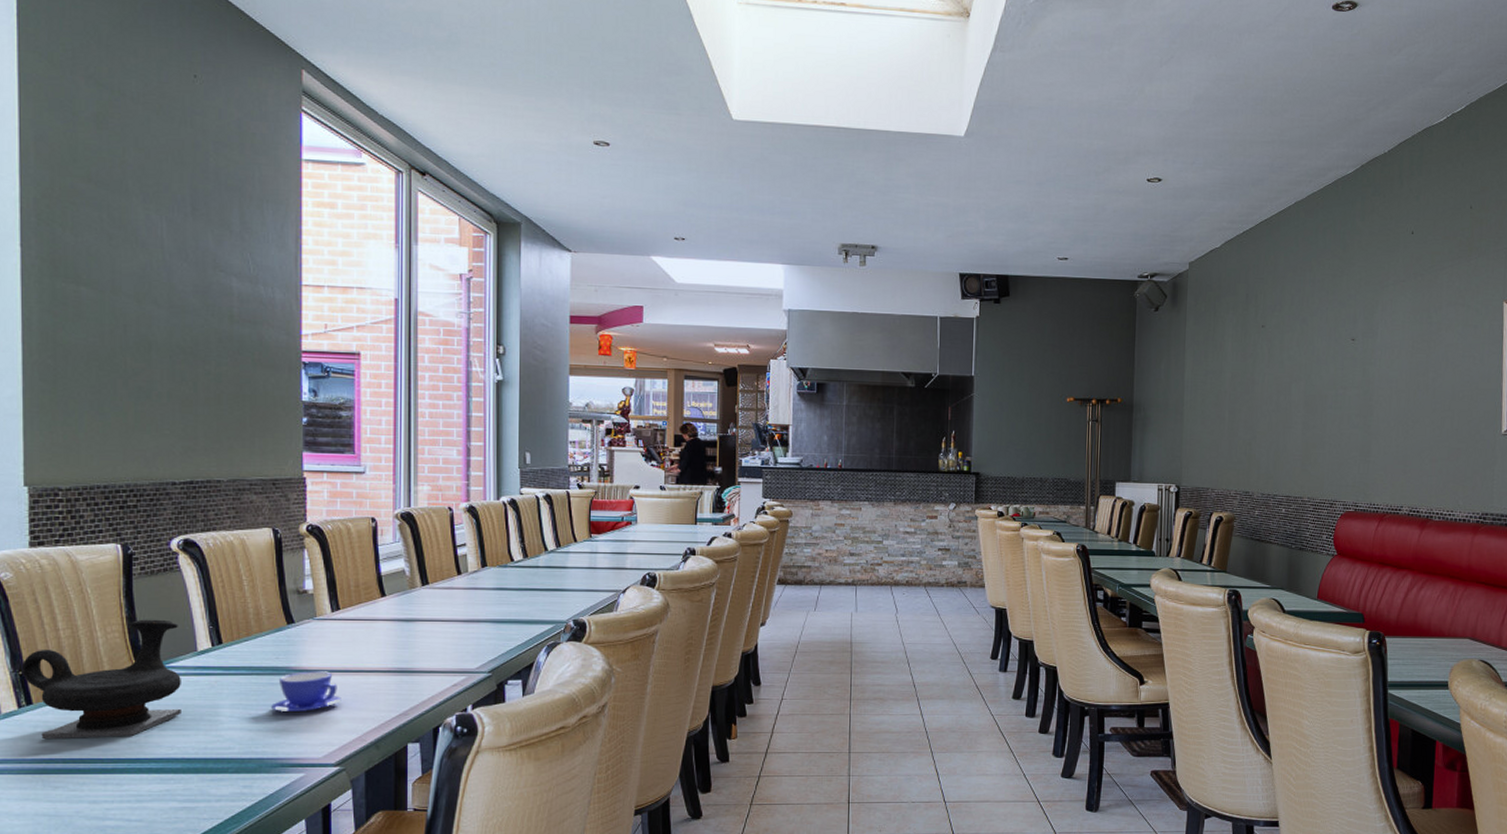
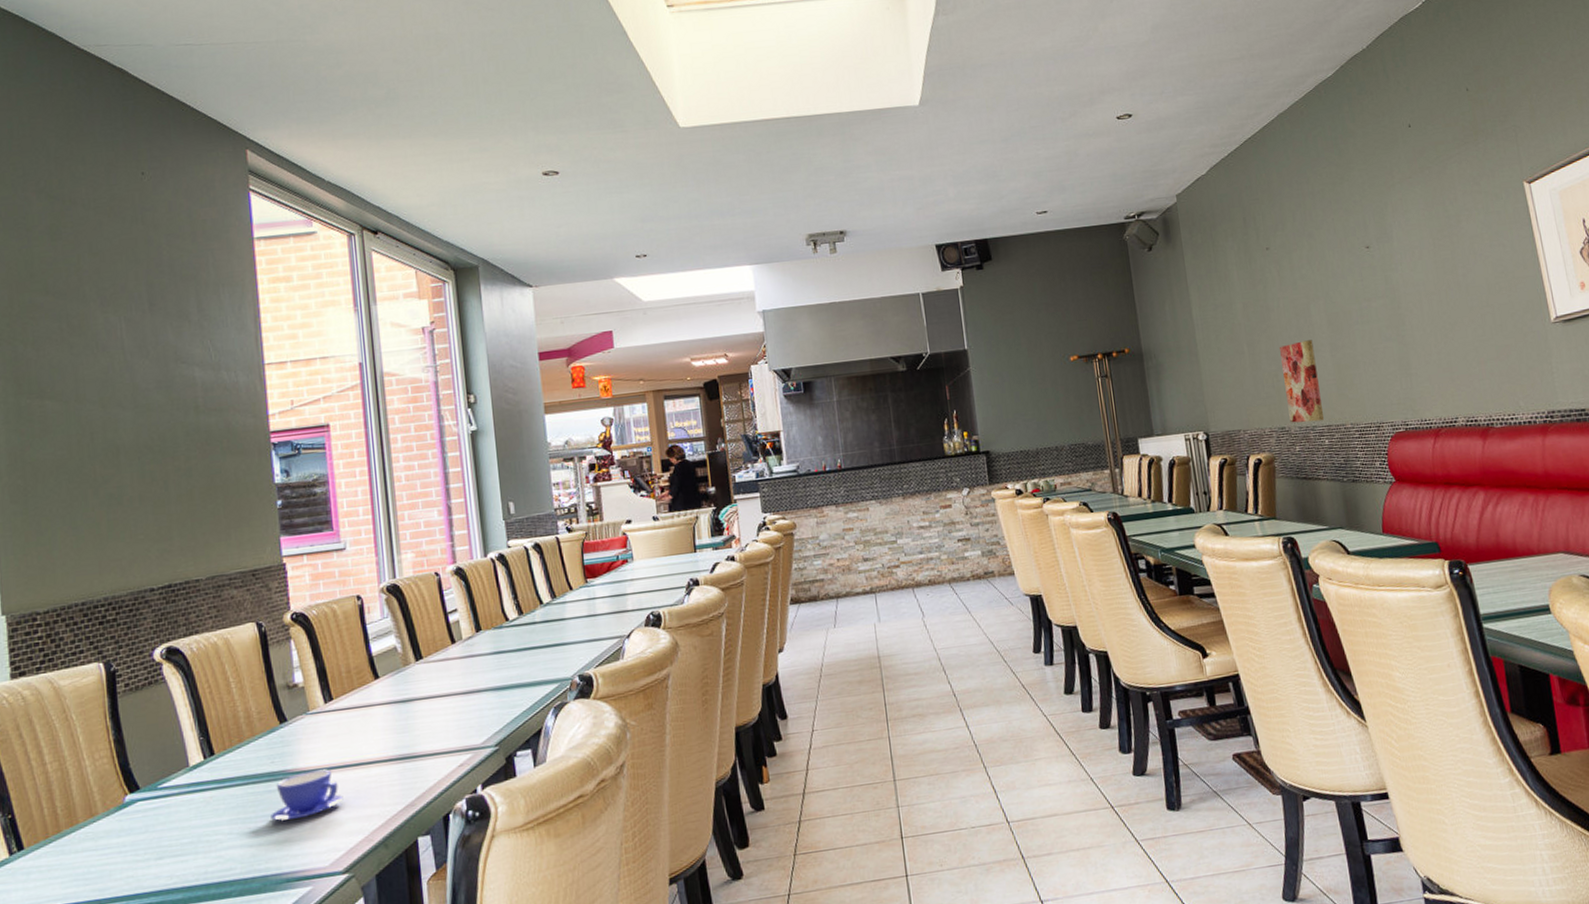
teapot: present [21,619,181,738] -> none [10,737,178,886]
wall art: none [1254,416,1288,491] -> present [1280,340,1324,423]

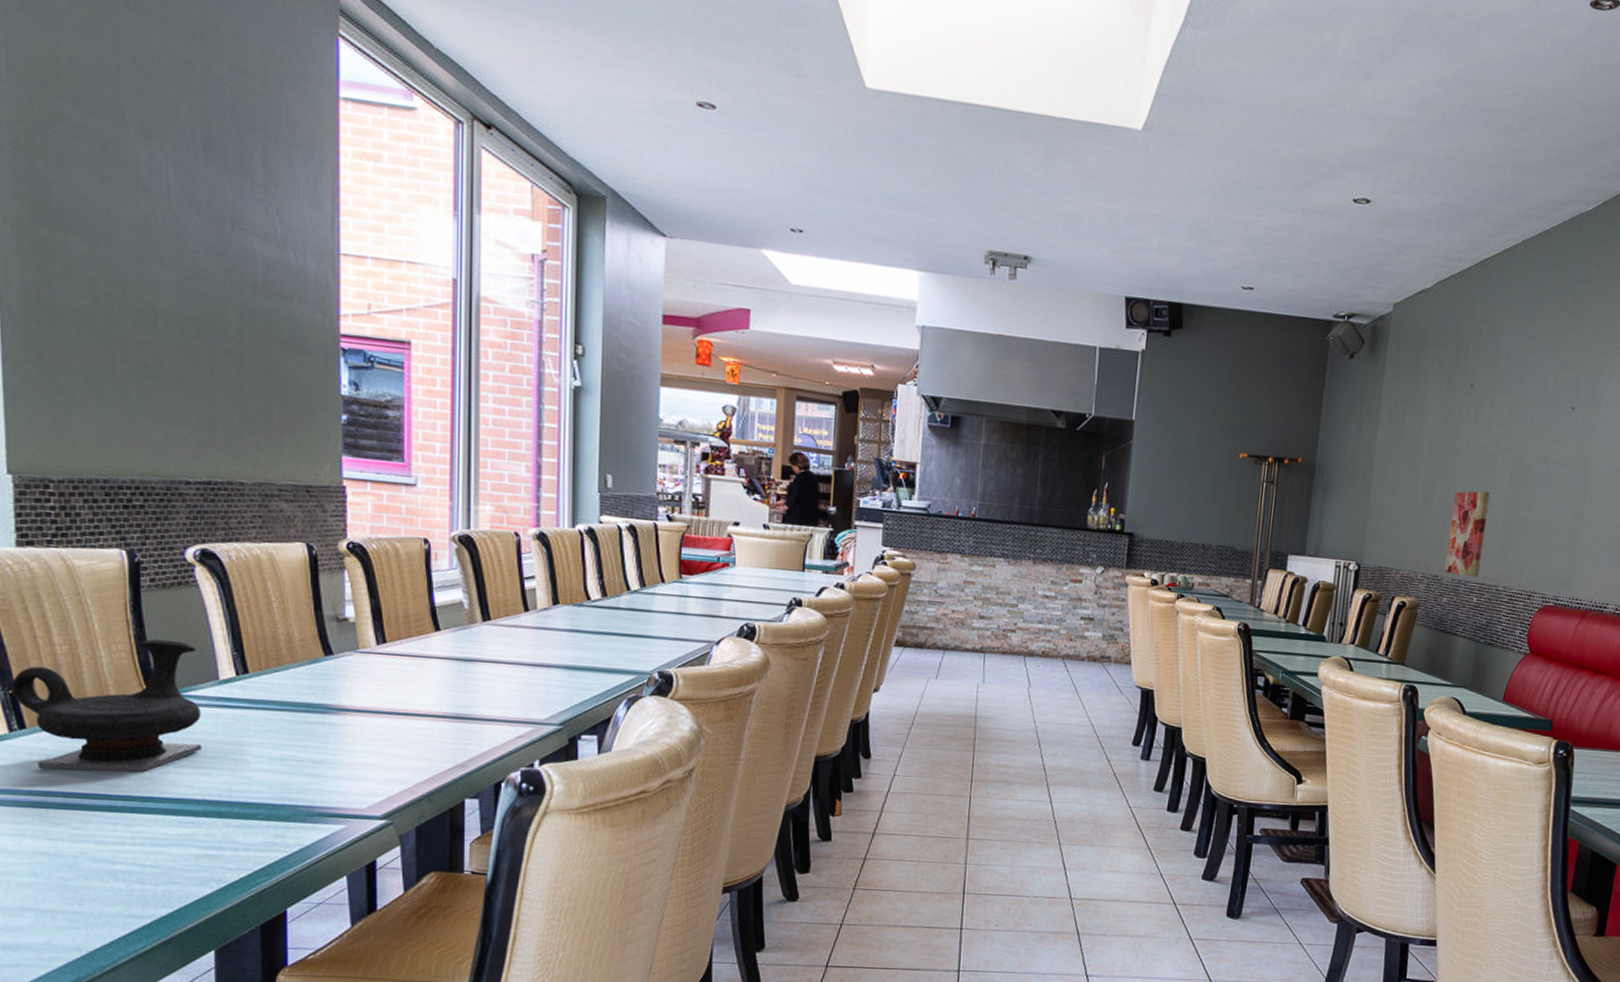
teapot: none [10,737,178,886] -> present [11,639,201,772]
teacup: present [271,769,344,821] -> none [307,710,388,756]

